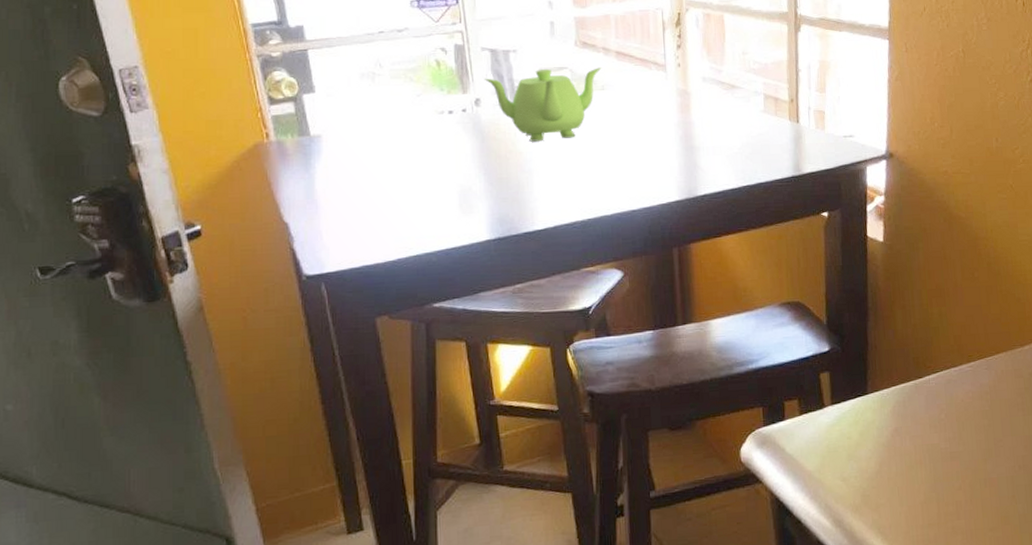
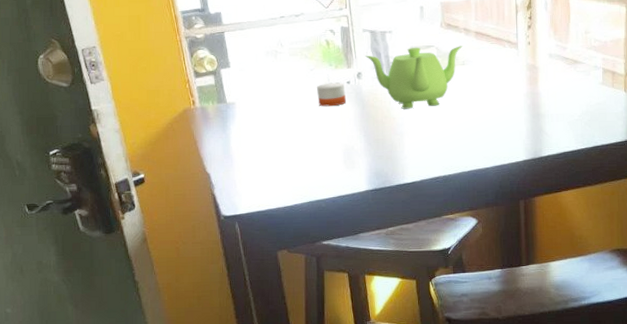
candle: none [424,108,462,140] -> present [316,81,347,107]

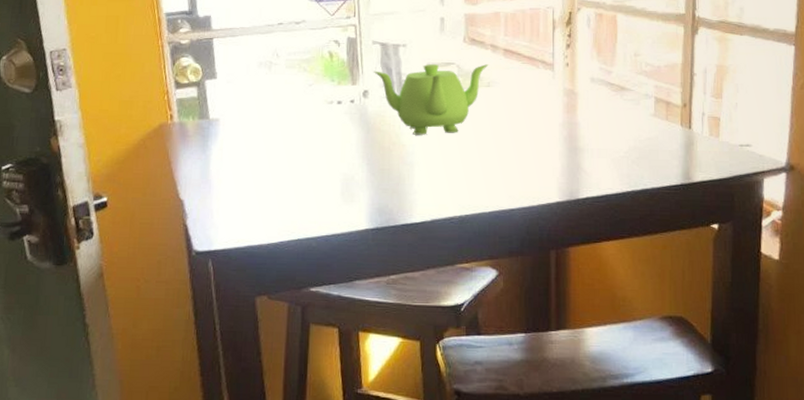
candle: present [316,81,347,107] -> none [314,98,349,128]

